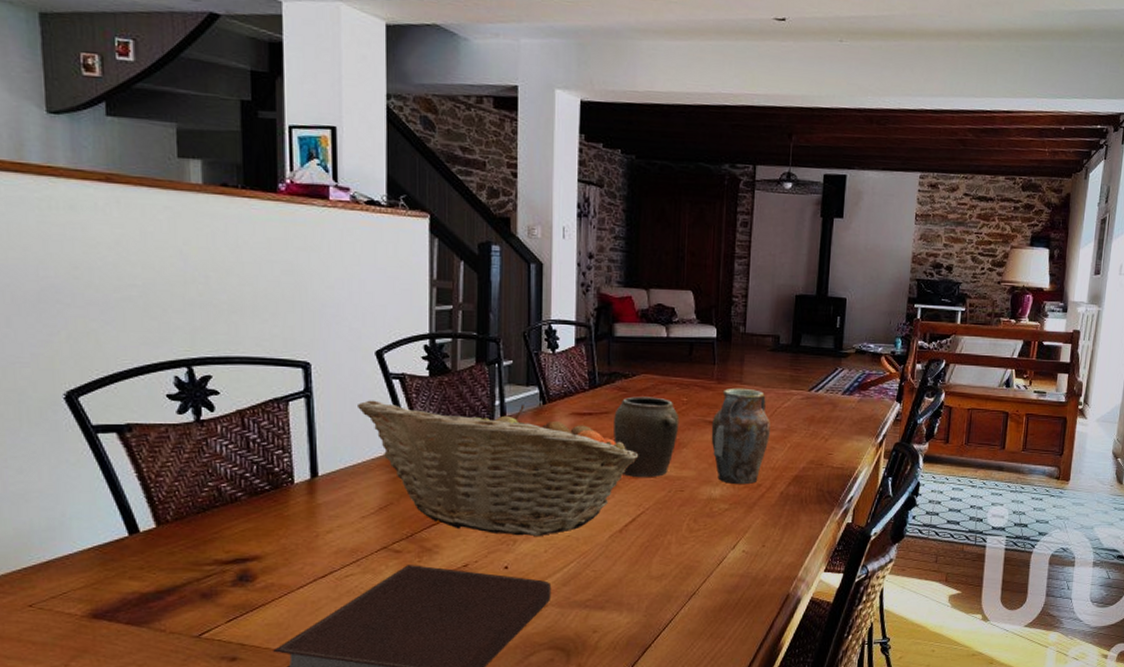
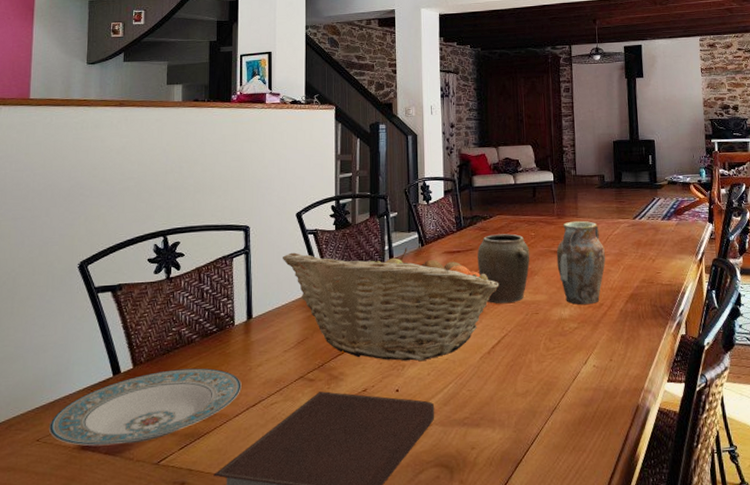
plate: none [45,531,306,615] -> present [49,368,242,446]

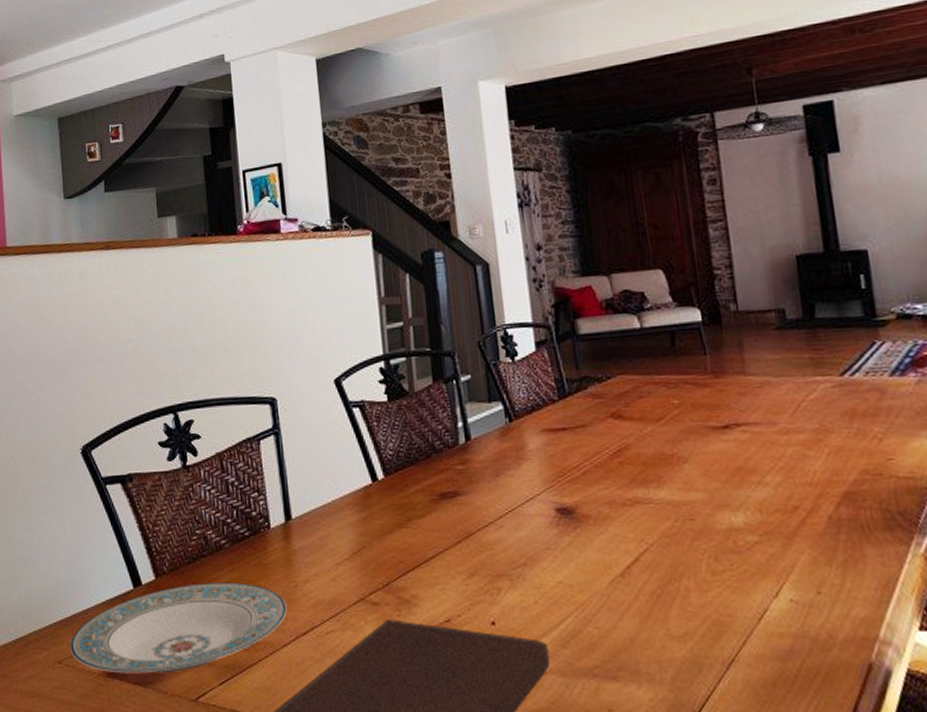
fruit basket: present [283,247,500,361] -> none [322,424,630,583]
jar set: present [477,220,606,305] -> none [592,380,798,507]

